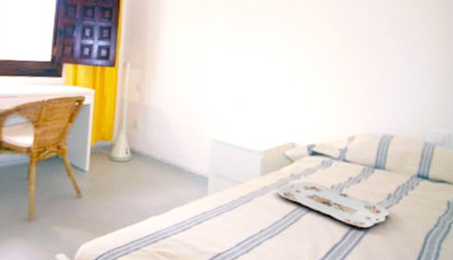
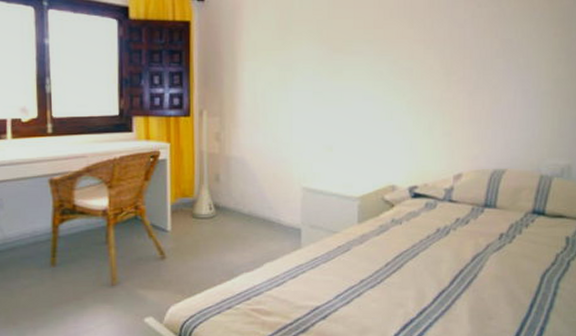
serving tray: present [277,181,390,228] -> none [377,226,502,271]

